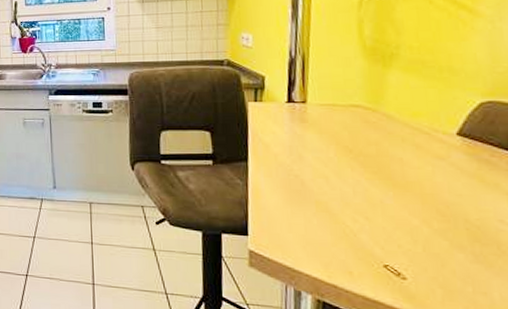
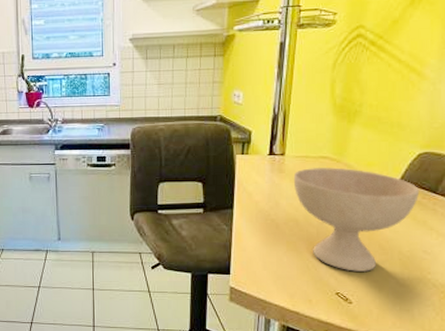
bowl: none [318,116,487,242] -> present [293,167,420,272]

